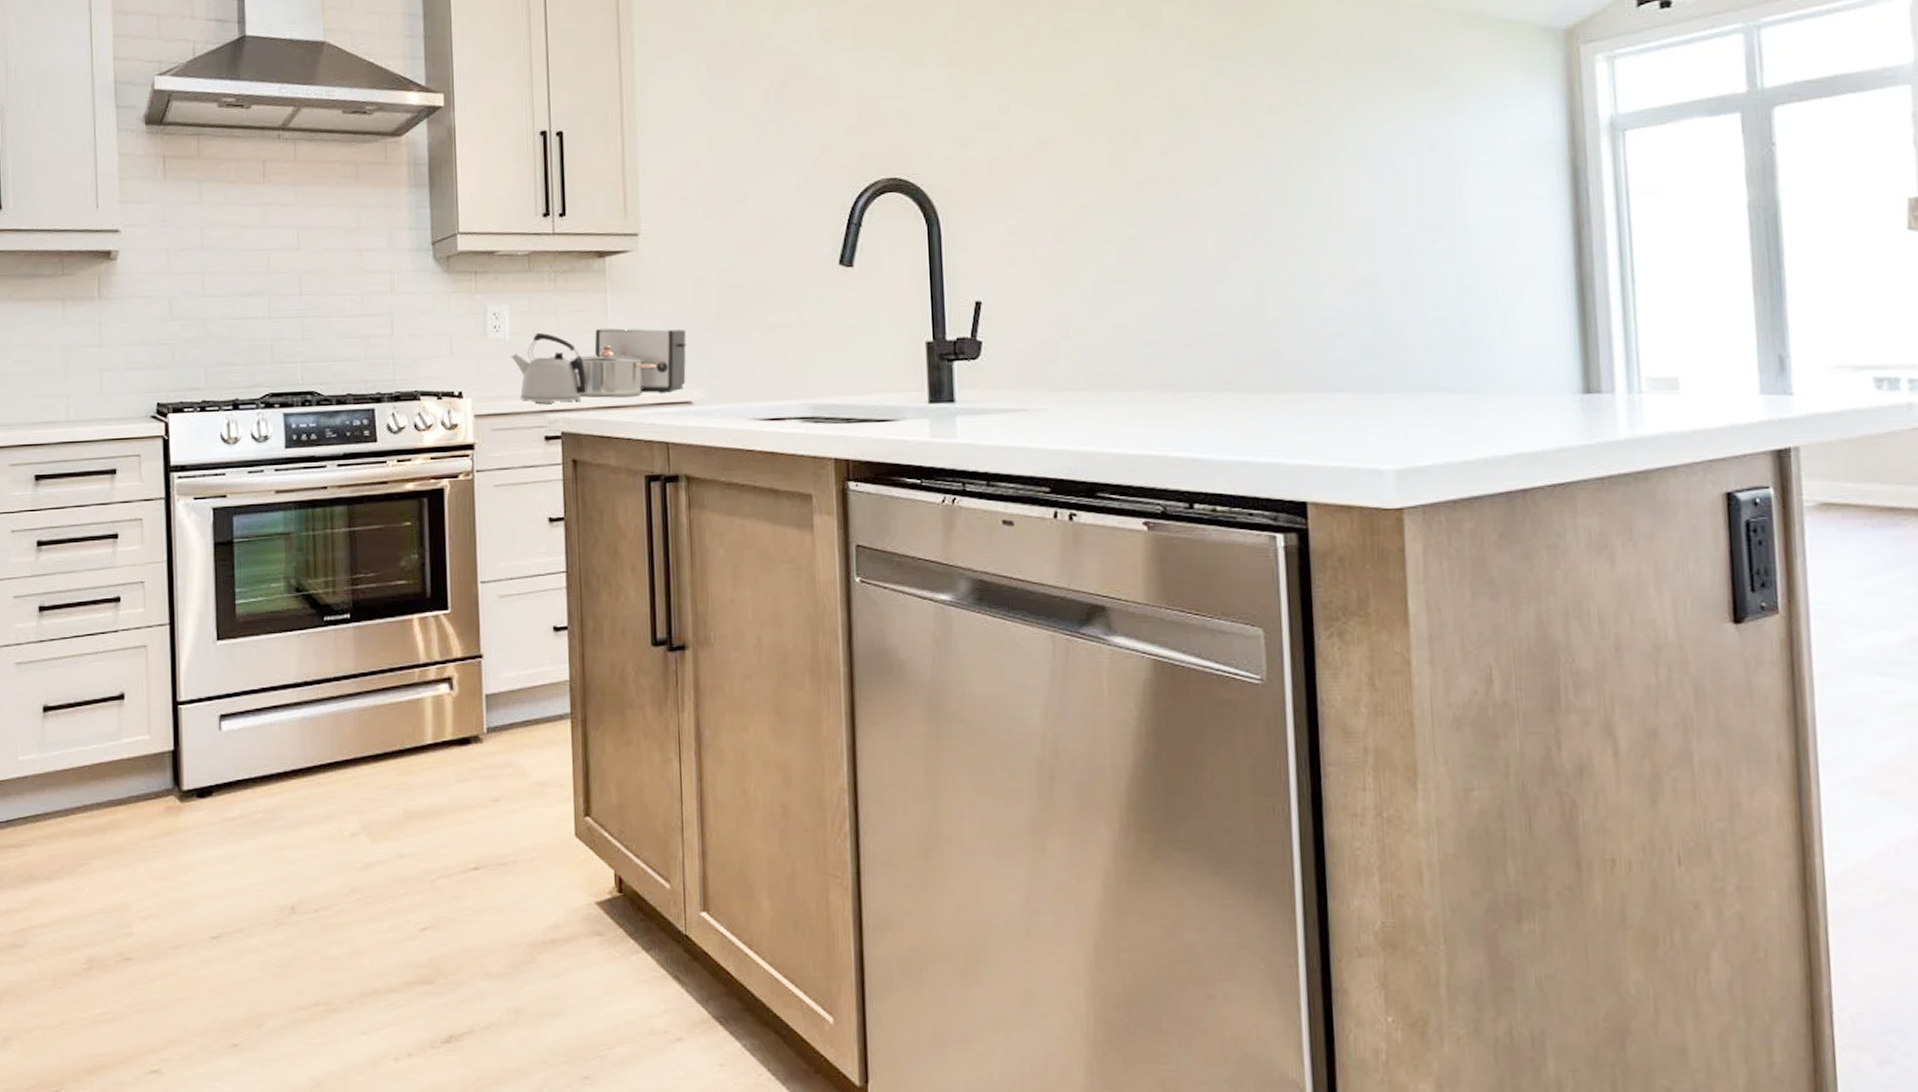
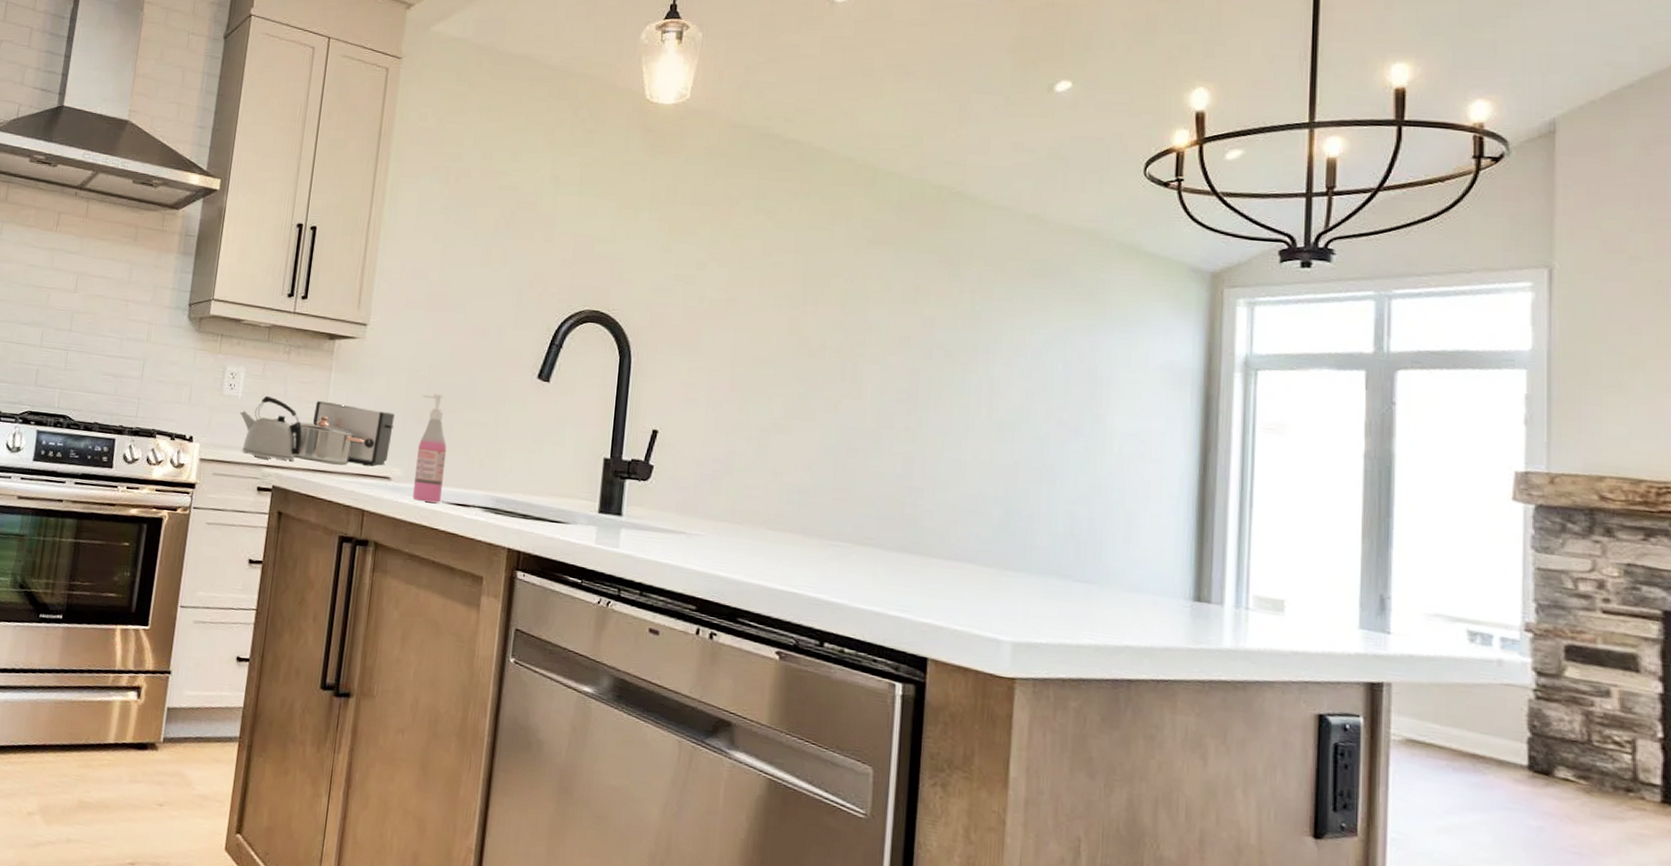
soap dispenser: none [713,300,752,422] -> present [413,394,447,503]

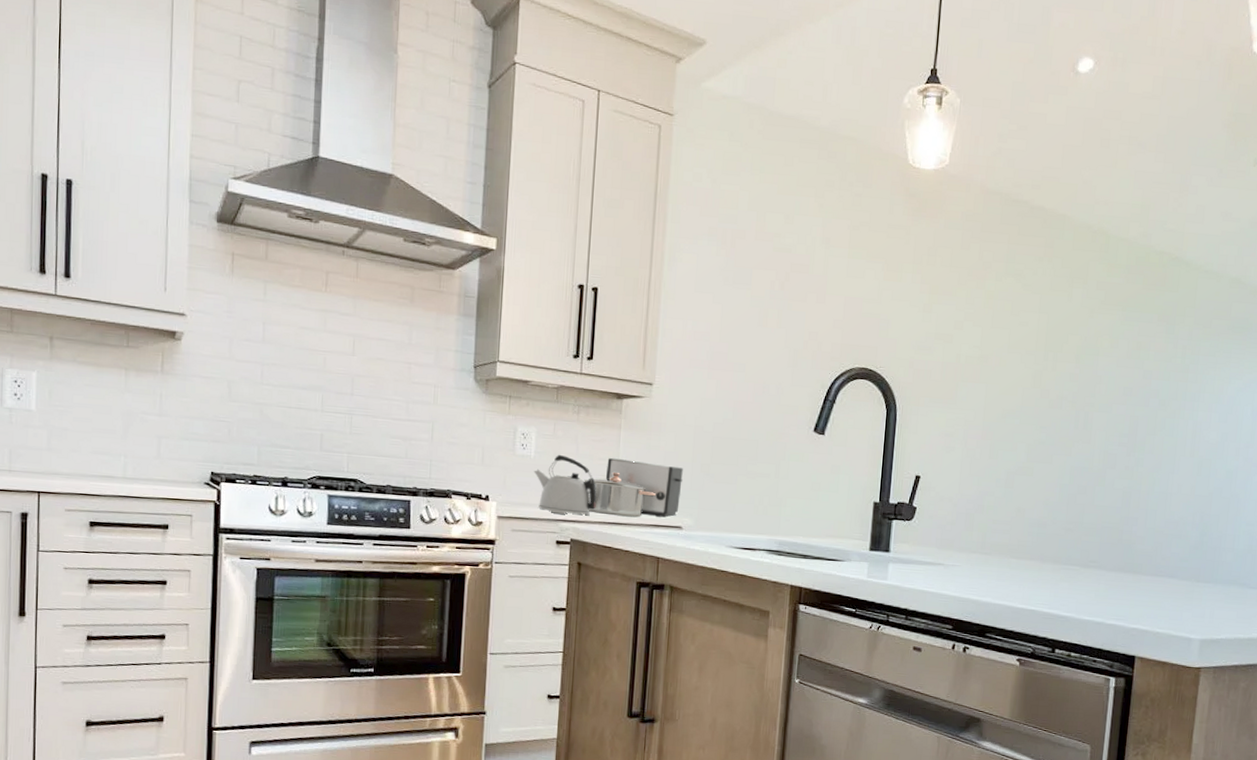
soap dispenser: present [413,394,447,503] -> none [703,448,733,548]

